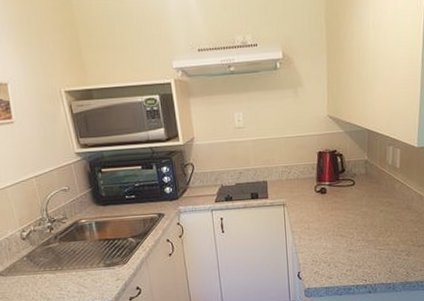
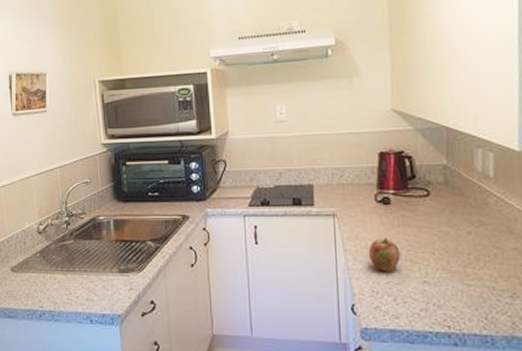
apple: none [310,220,333,246] -> present [368,238,401,272]

